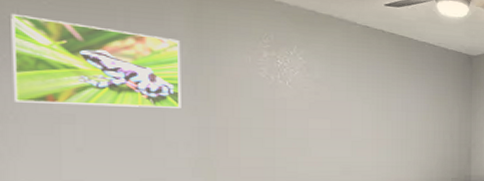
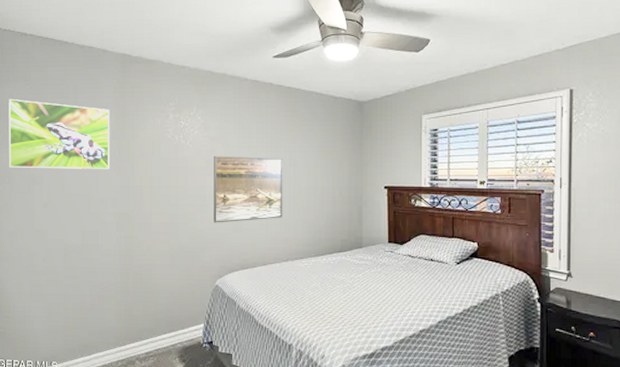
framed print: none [318,98,395,166] -> present [213,155,283,223]

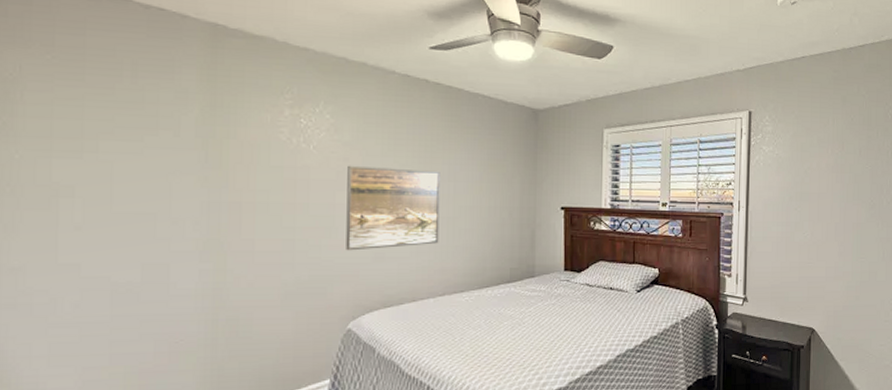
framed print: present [8,98,110,169] -> none [11,70,192,179]

